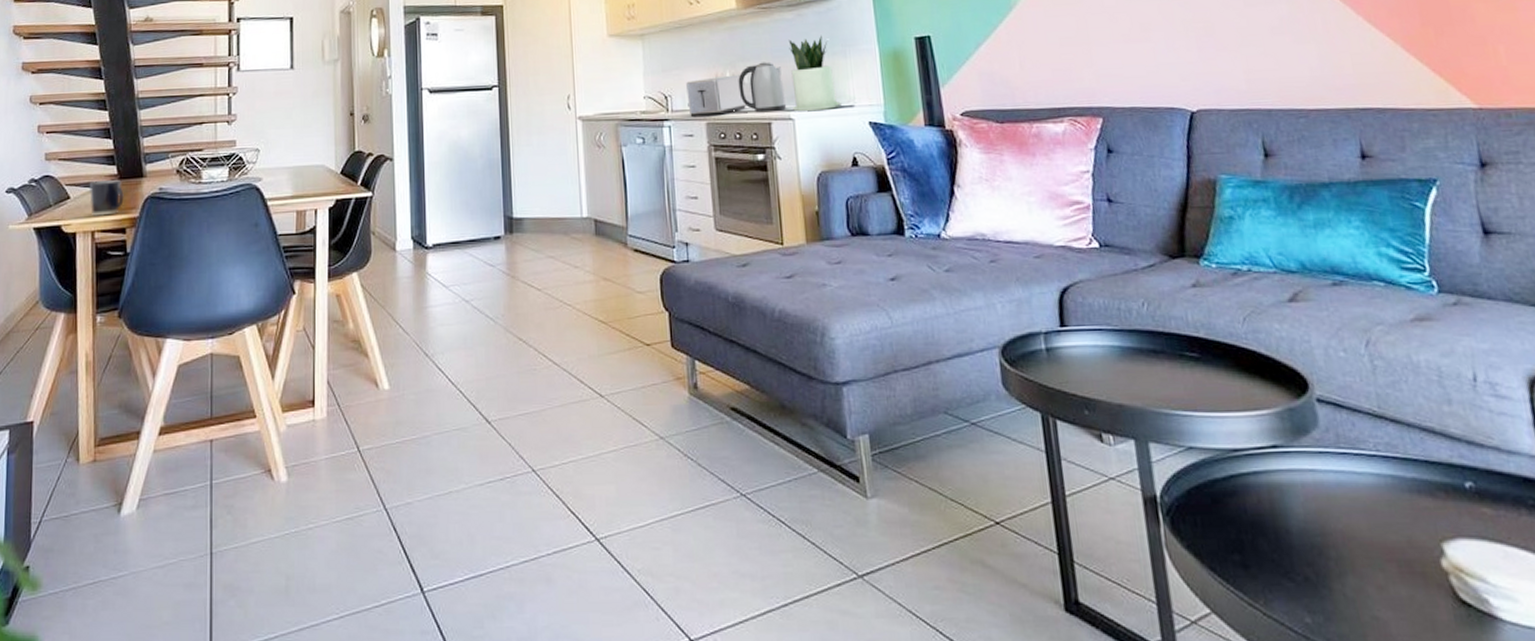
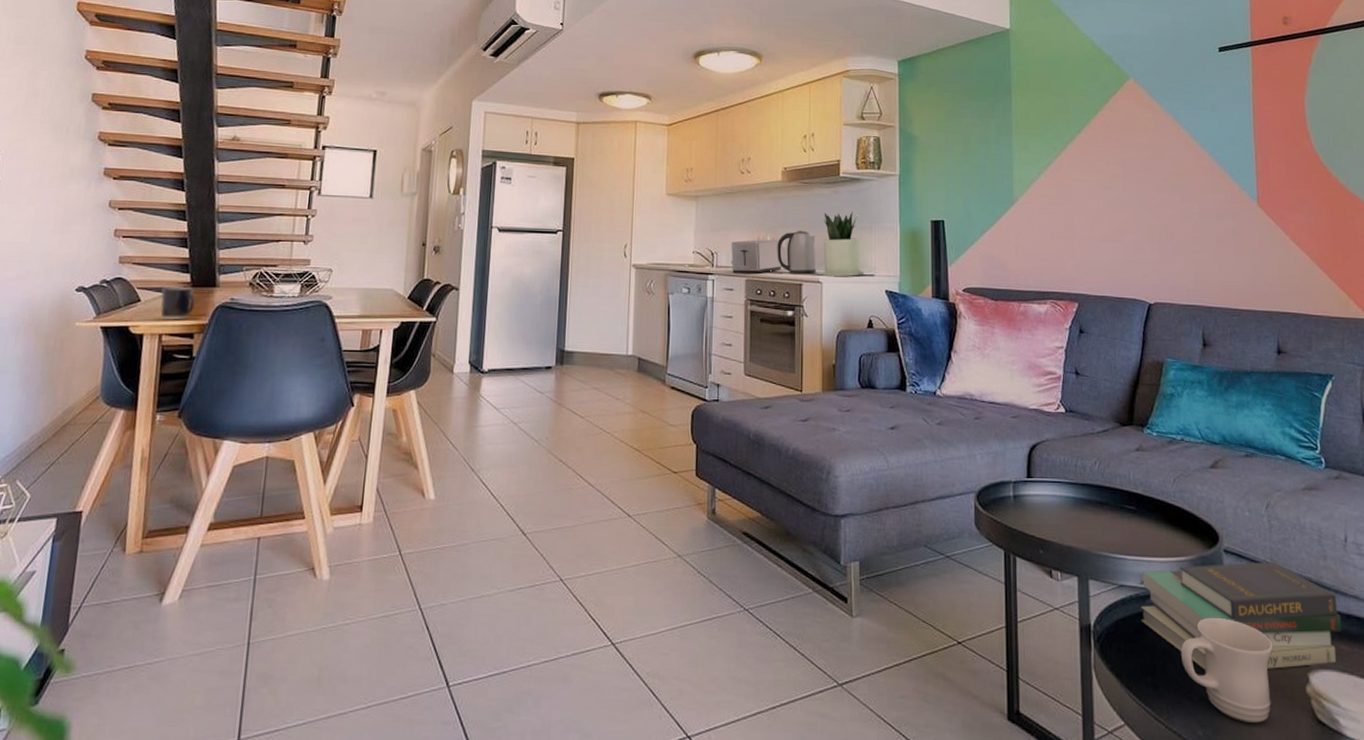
books: none [1215,410,1481,544] -> present [1140,562,1342,670]
mug: none [1273,480,1397,607] -> present [1181,617,1274,724]

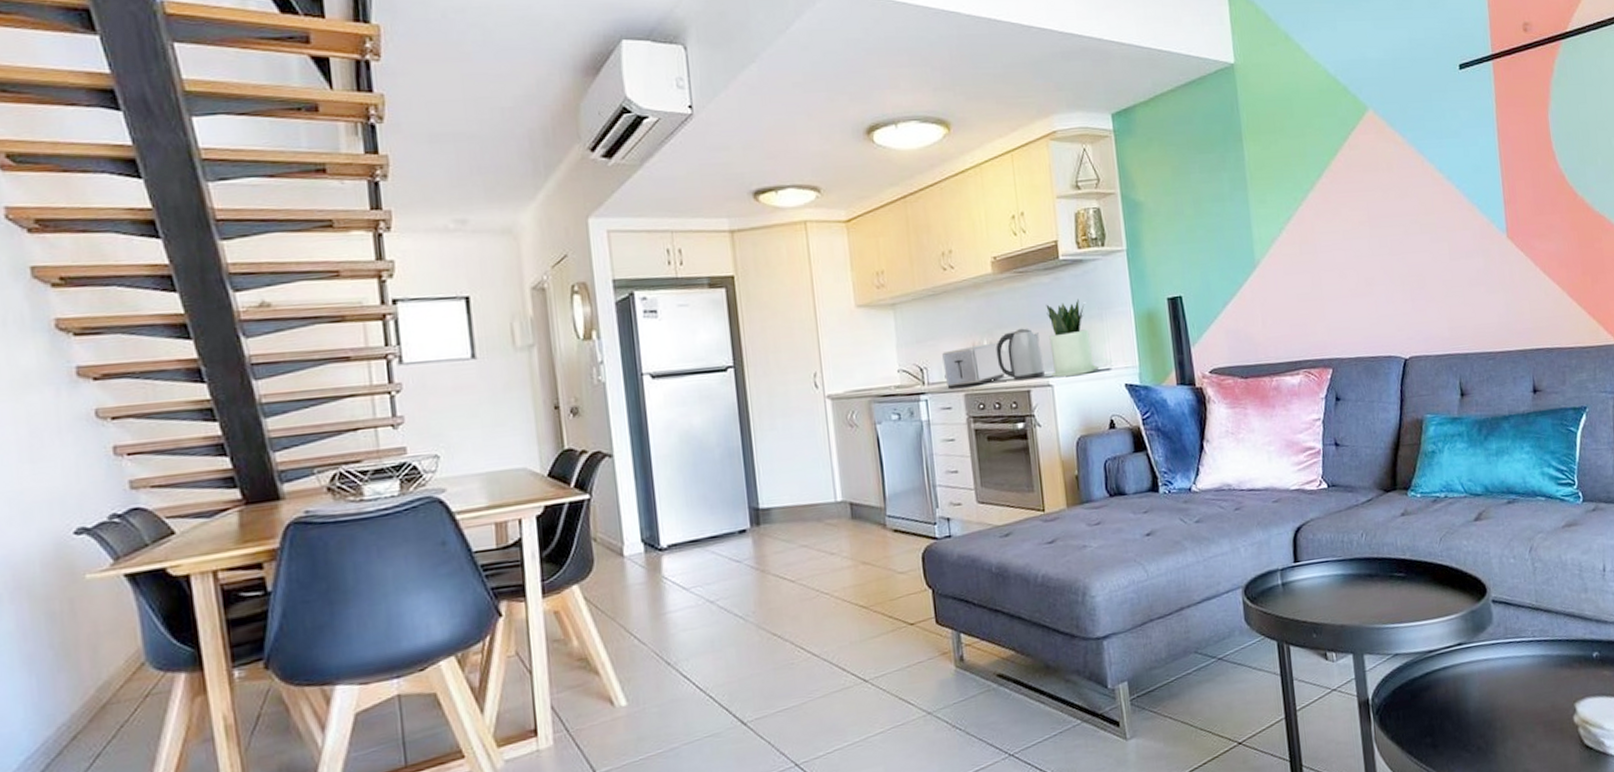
mug: present [160,286,195,320] -> none [203,504,255,553]
books: present [1140,562,1342,670] -> none [1415,603,1604,720]
mug: present [1181,617,1274,724] -> none [1456,666,1543,763]

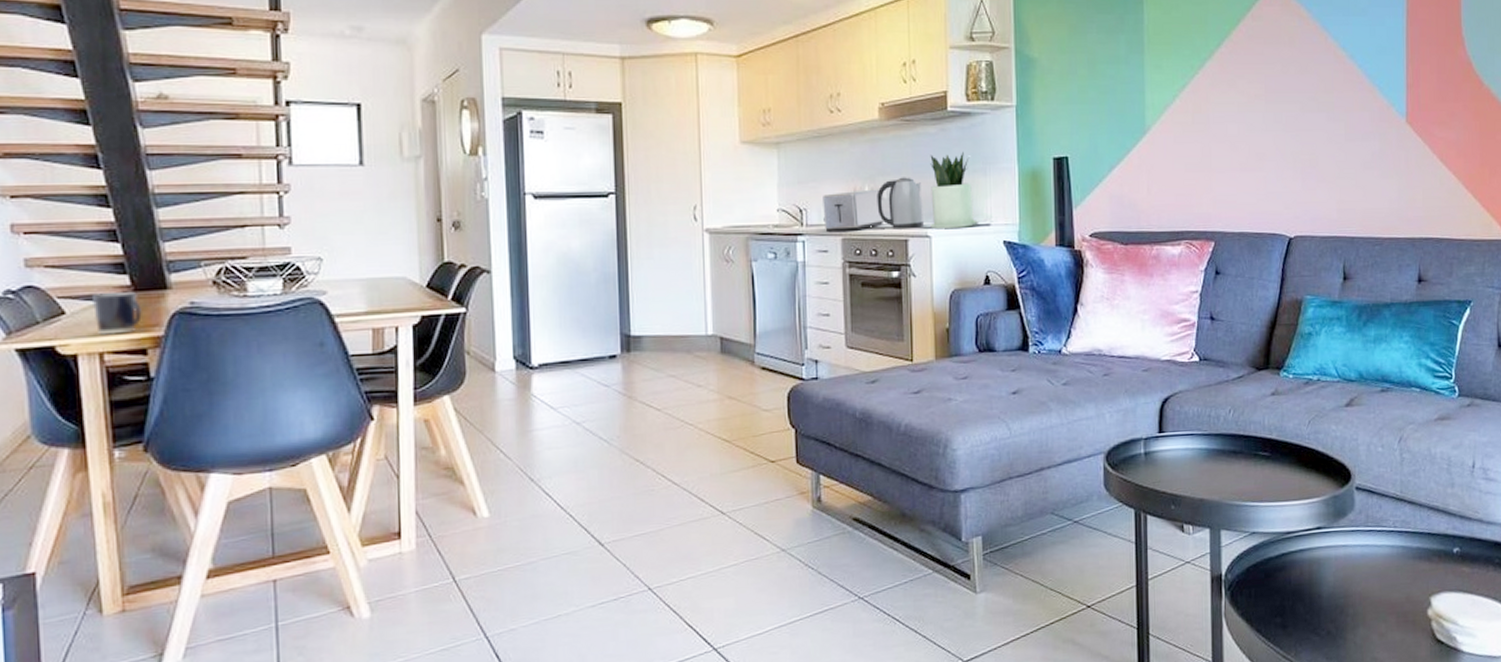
mug: none [203,504,255,553] -> present [93,291,142,335]

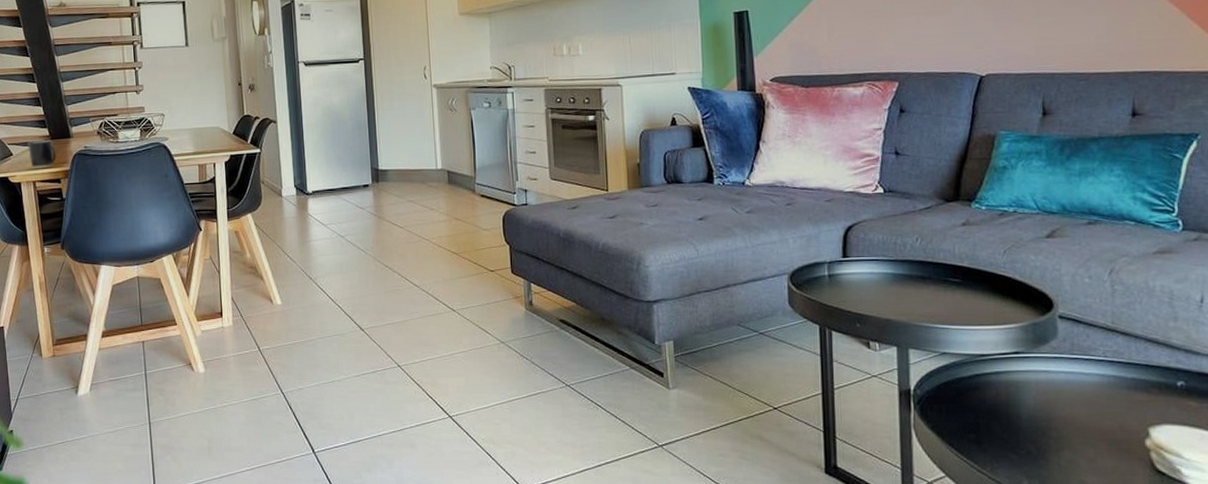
toaster: present [823,189,883,233] -> none [527,47,580,85]
kettle: present [877,177,925,230] -> none [573,35,616,80]
planter: present [929,151,979,230] -> none [619,11,665,79]

